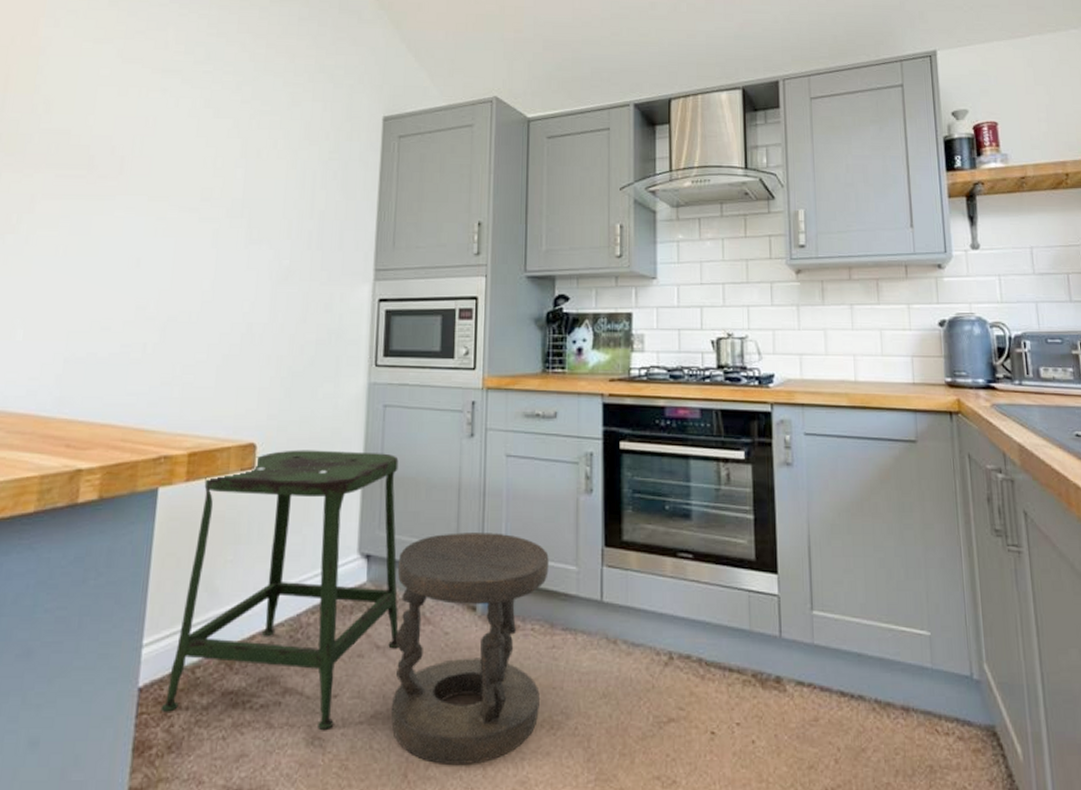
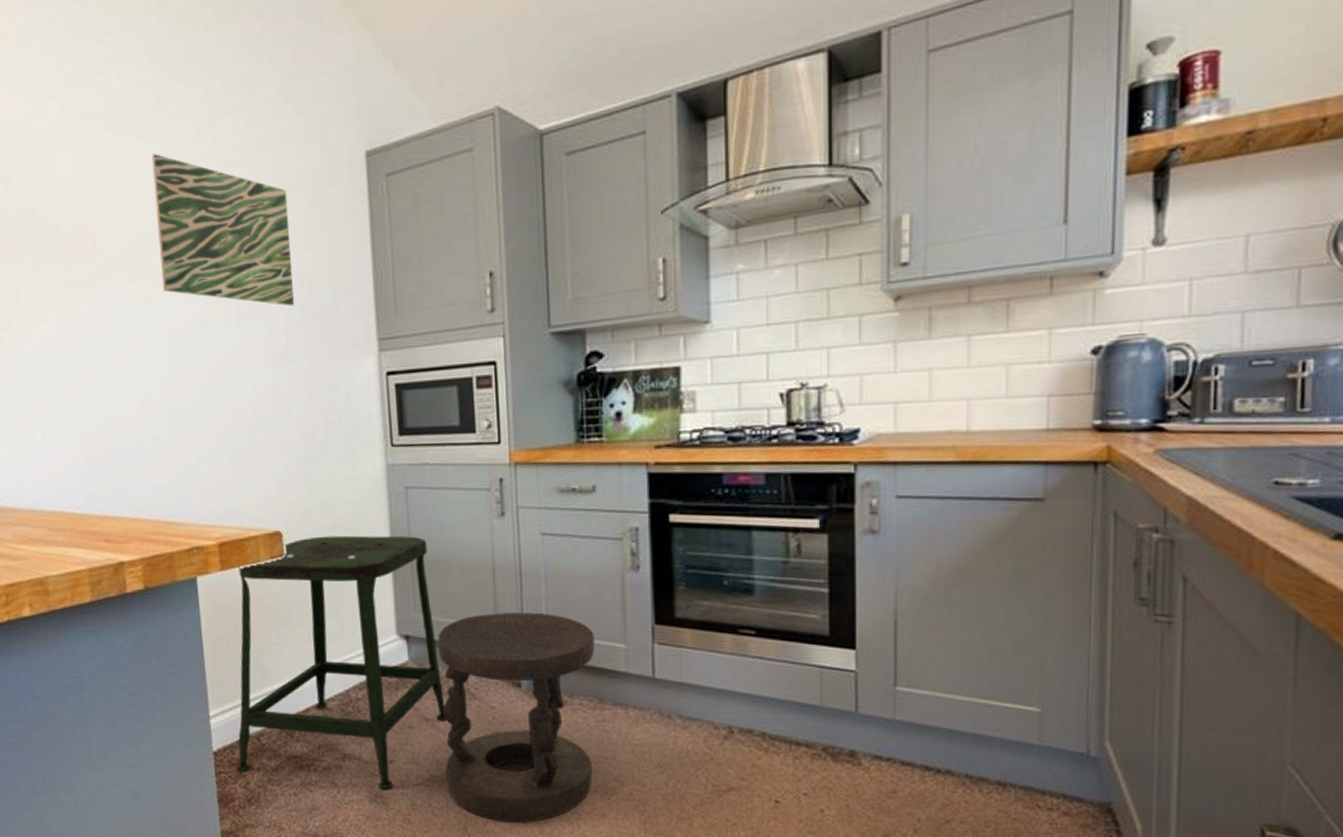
wall art: none [180,97,310,235] -> present [151,154,294,306]

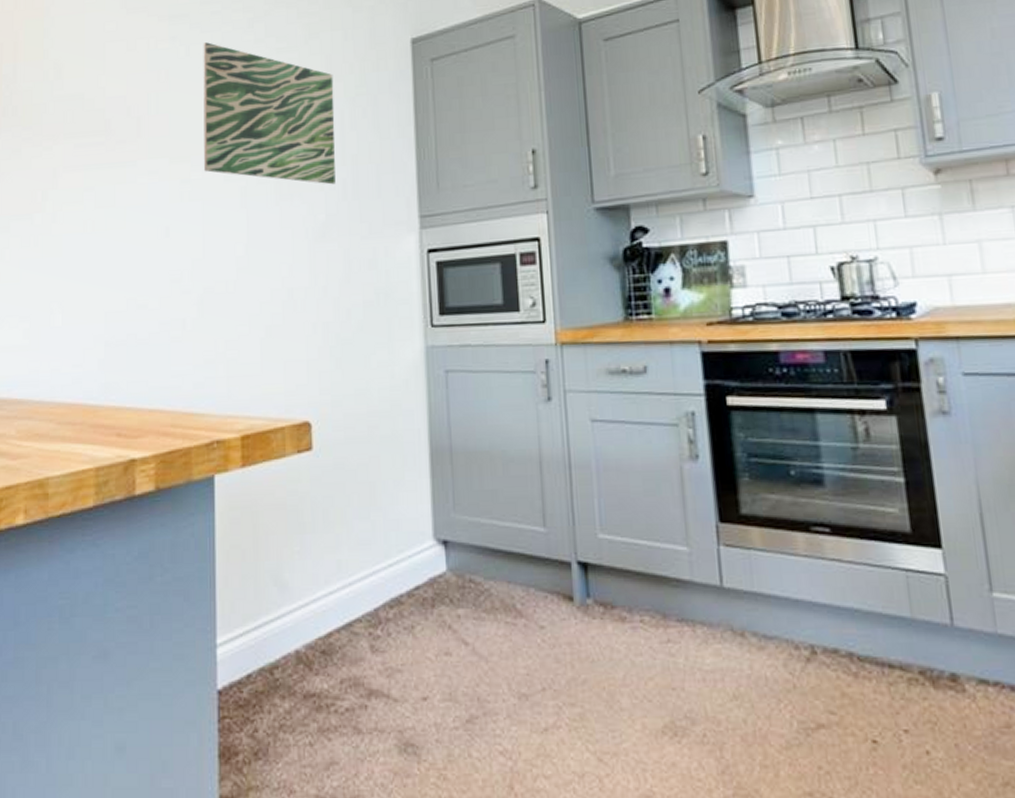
stool: present [235,535,447,789] -> none [242,424,490,735]
stool: present [437,612,595,822] -> none [479,510,659,775]

